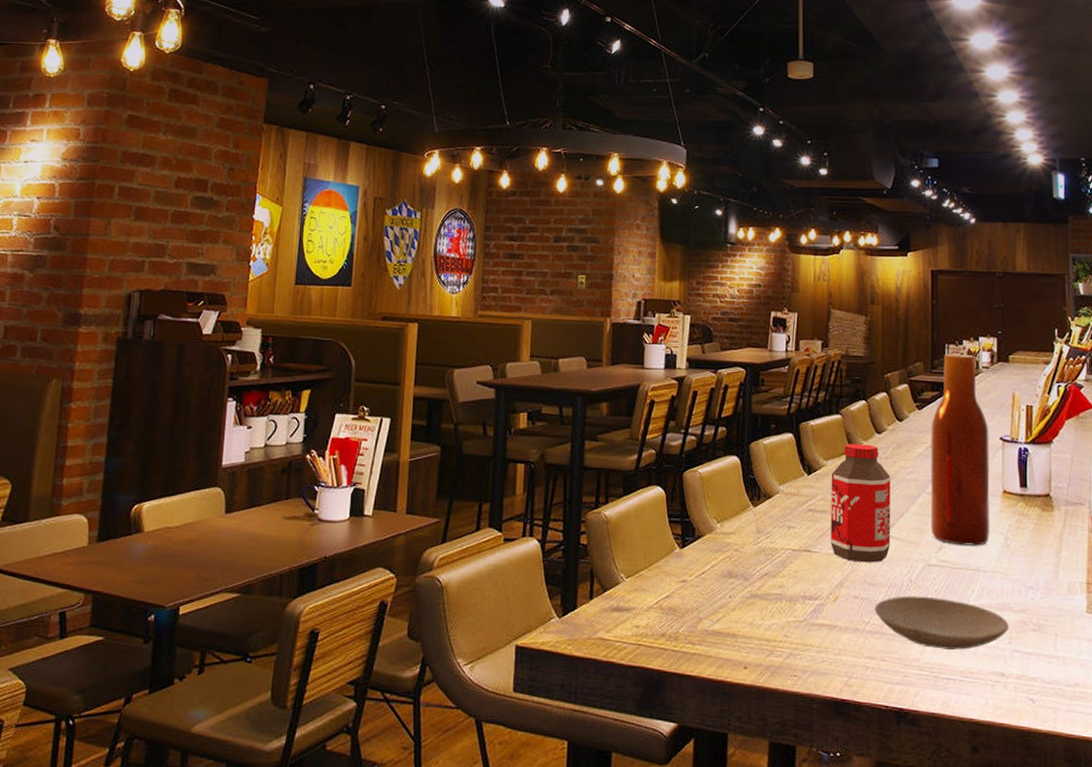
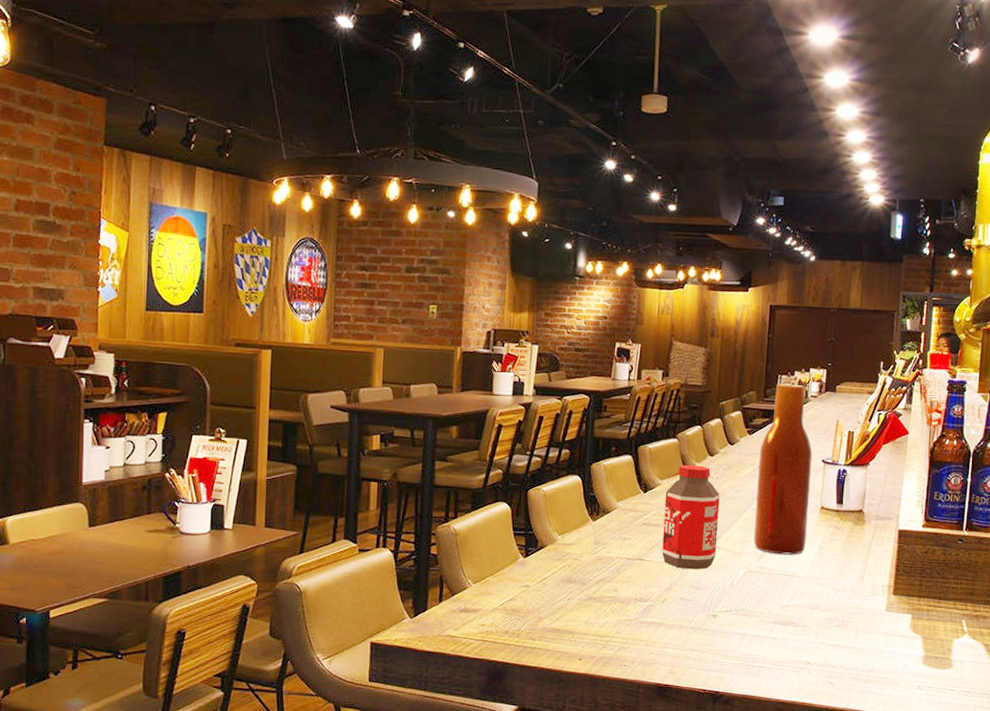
plate: present [874,596,1009,650] -> none [698,598,817,643]

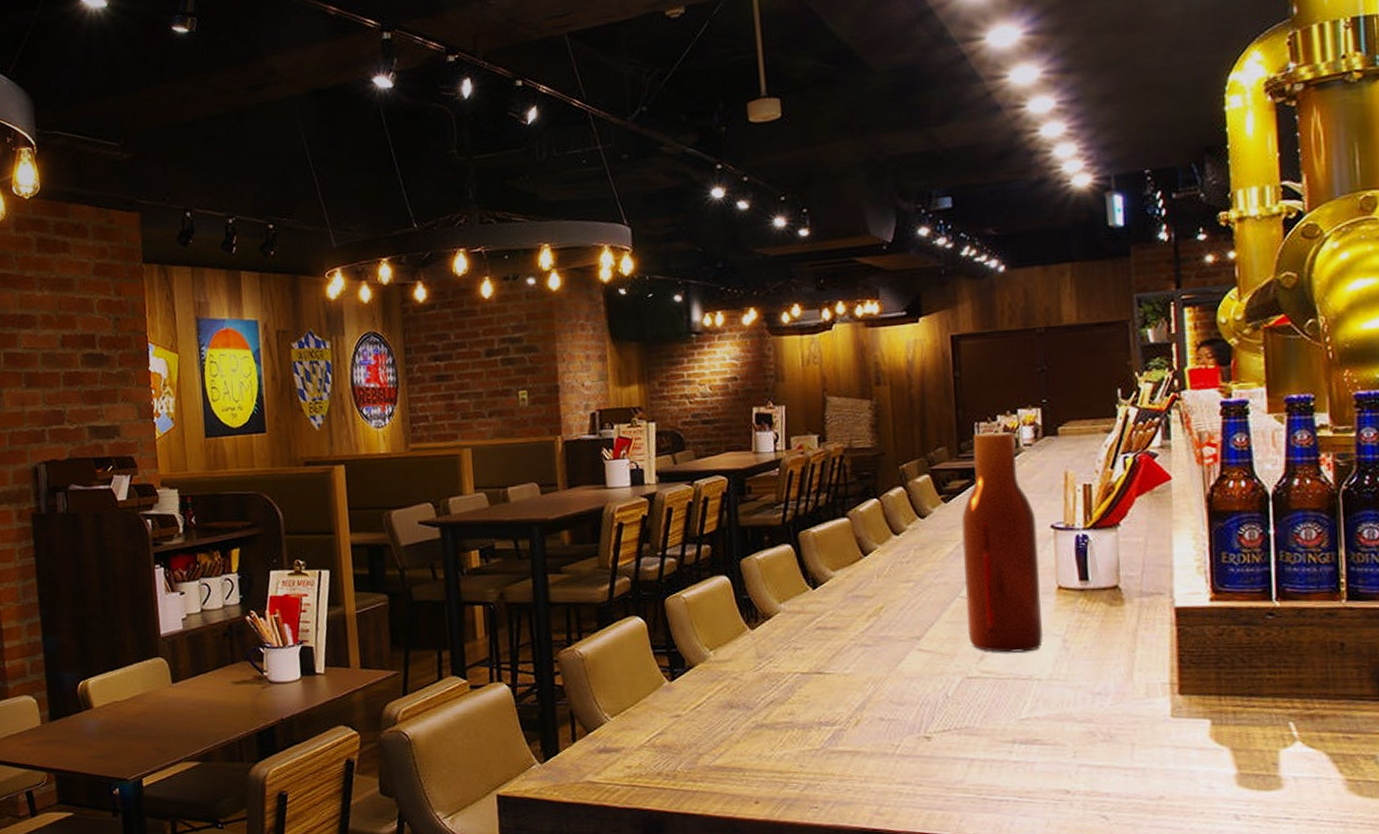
bottle: present [662,465,720,570] -> none [841,548,920,681]

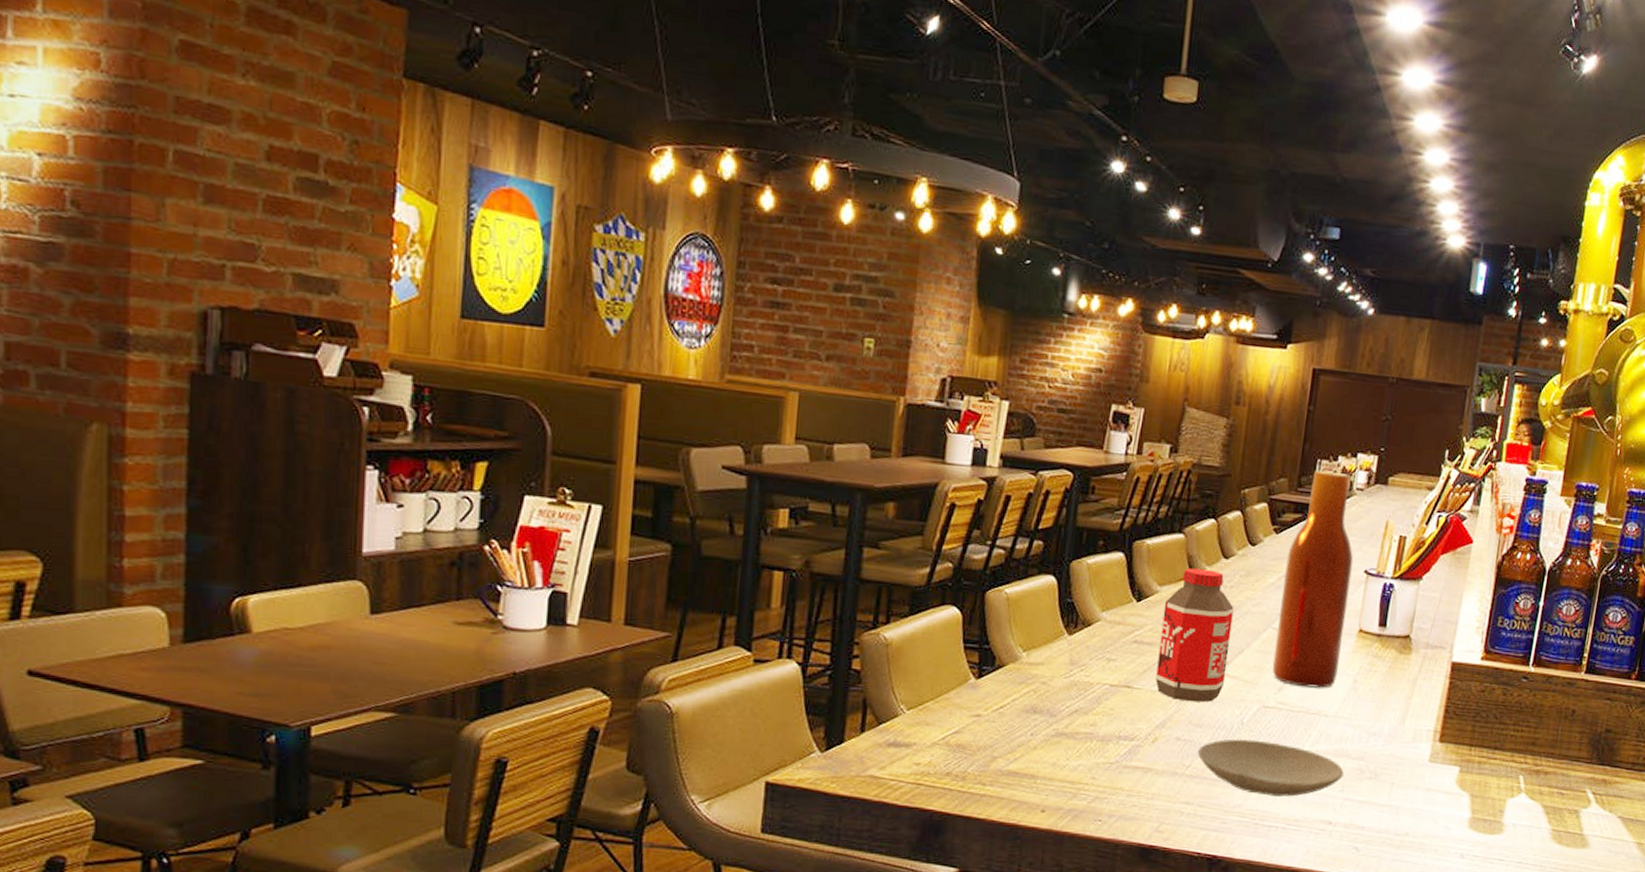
bottle: none [841,548,920,681] -> present [1155,568,1234,703]
plate: none [904,712,1073,769] -> present [1197,739,1344,797]

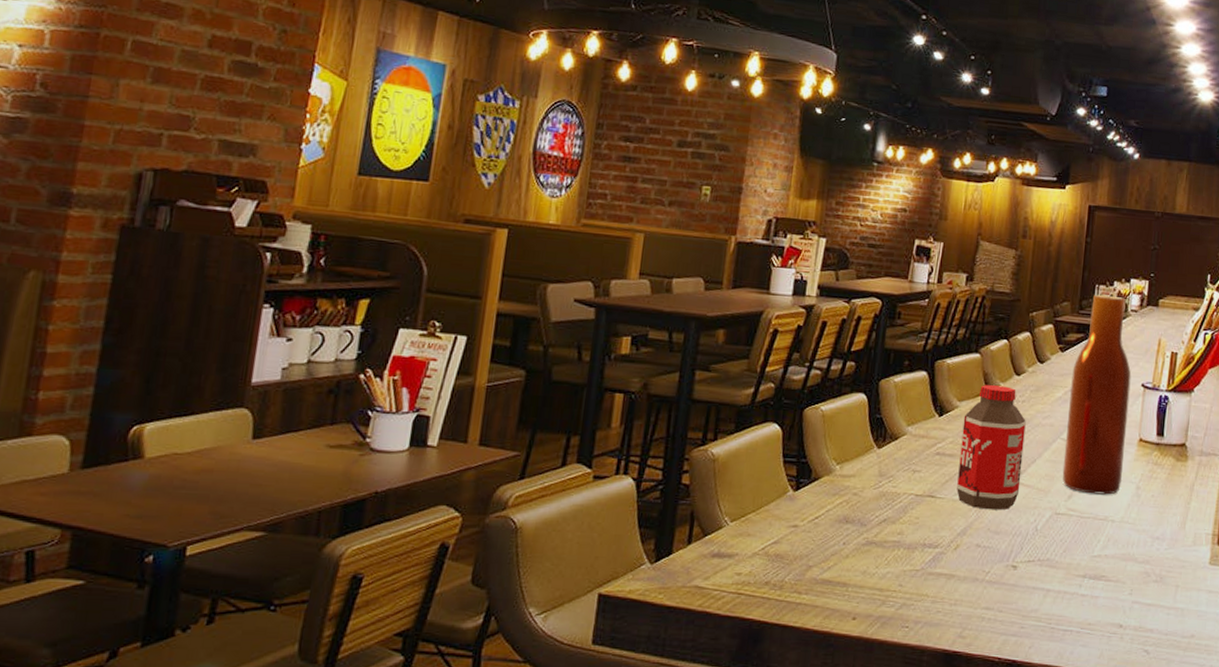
plate: present [1197,739,1344,797] -> none [996,545,1132,601]

